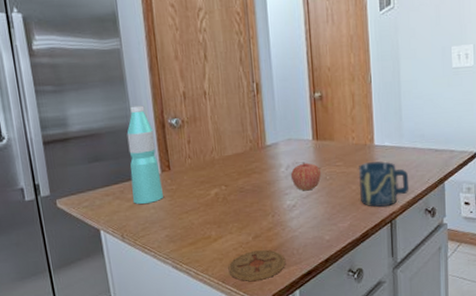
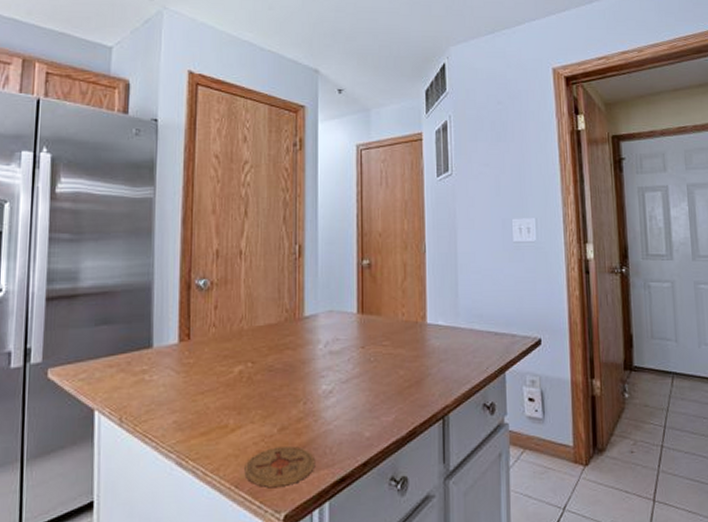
water bottle: present [126,105,163,205] -> none [140,262,178,381]
apple: present [290,162,322,191] -> none [329,338,365,374]
cup: present [358,161,410,207] -> none [407,343,465,398]

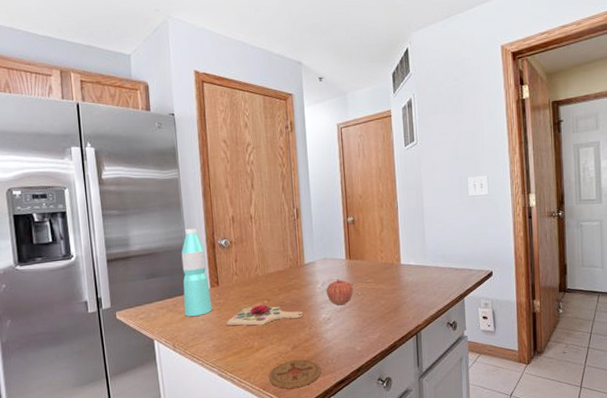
water bottle: none [140,262,178,381] -> present [181,228,212,317]
cutting board: none [193,366,298,396] -> present [225,304,304,326]
apple: none [329,338,365,374] -> present [326,279,354,306]

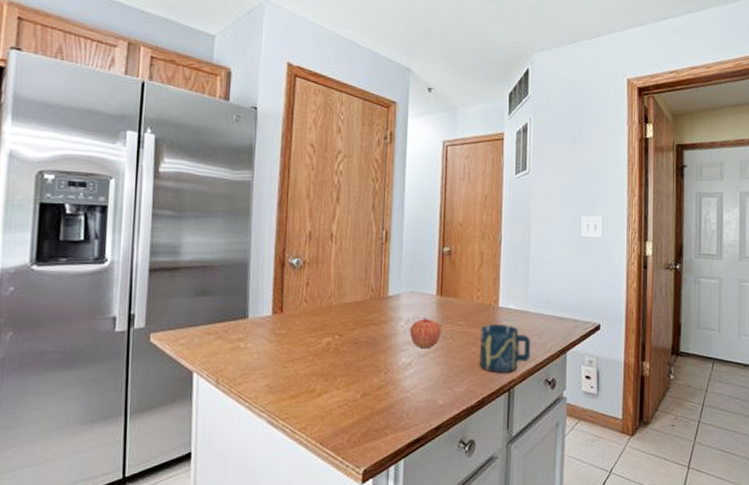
water bottle: present [181,228,212,317] -> none [235,241,272,348]
cutting board: present [225,304,304,326] -> none [285,337,380,365]
coaster: present [269,359,321,389] -> none [329,411,394,445]
cup: none [386,279,433,321] -> present [479,324,531,373]

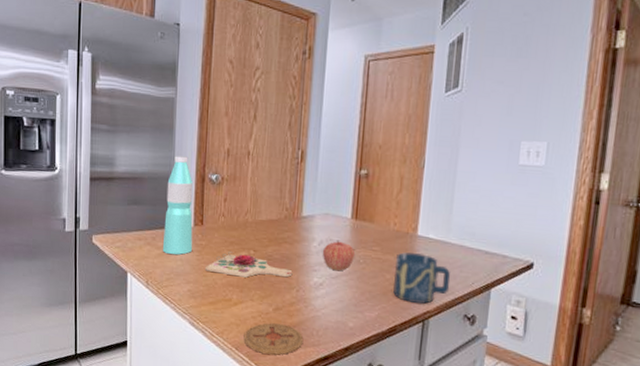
water bottle: none [235,241,272,348] -> present [162,156,194,255]
cutting board: none [285,337,380,365] -> present [205,250,293,278]
coaster: none [329,411,394,445] -> present [243,322,304,355]

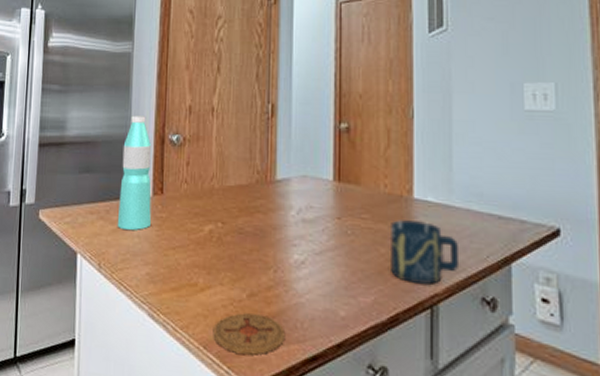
cutting board: present [205,250,293,278] -> none [165,223,268,256]
apple: present [322,240,356,271] -> none [302,207,342,246]

